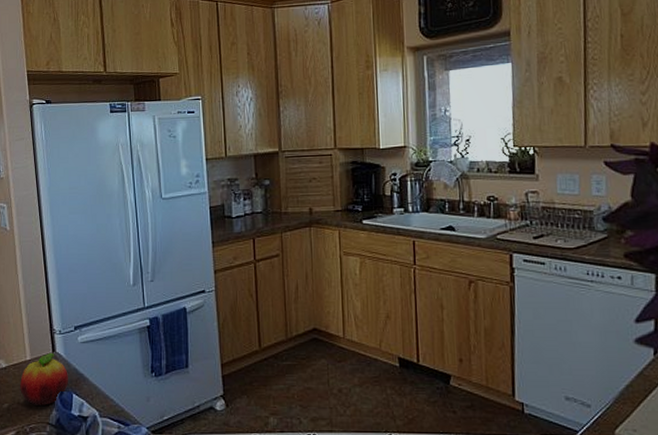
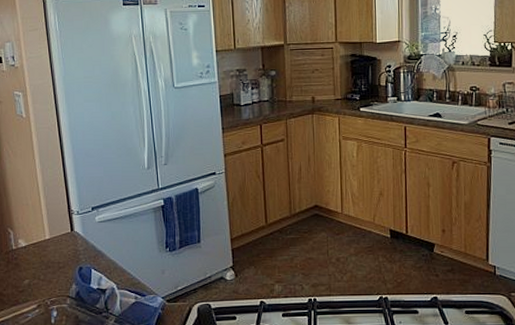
fruit: present [20,352,68,405] -> none [40,231,87,280]

